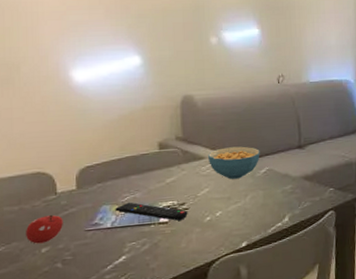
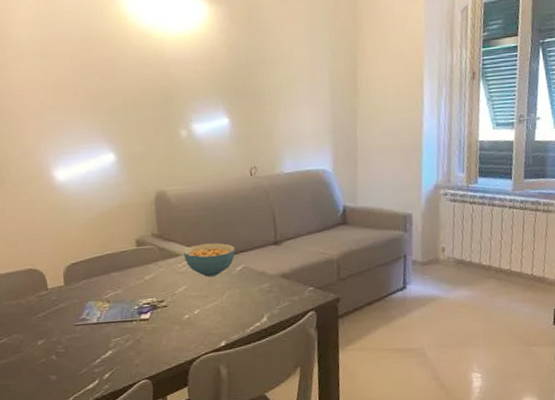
fruit: present [26,214,63,244] -> none [24,309,55,337]
remote control: present [115,202,188,221] -> none [100,298,167,318]

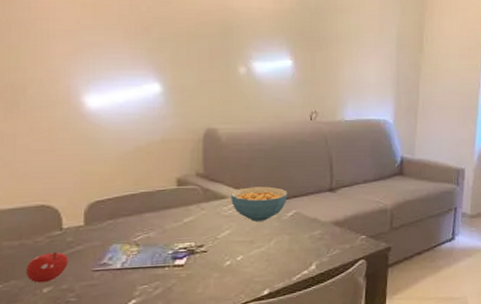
fruit: none [24,309,55,337] -> present [26,251,68,283]

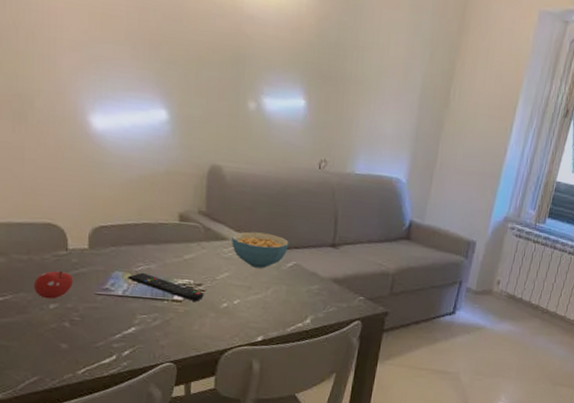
remote control: none [126,241,206,264] -> present [128,272,204,302]

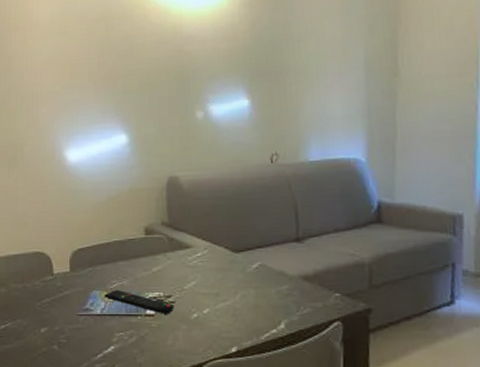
fruit: present [34,270,73,299] -> none [28,295,59,323]
cereal bowl: present [232,231,289,268] -> none [195,236,251,273]

